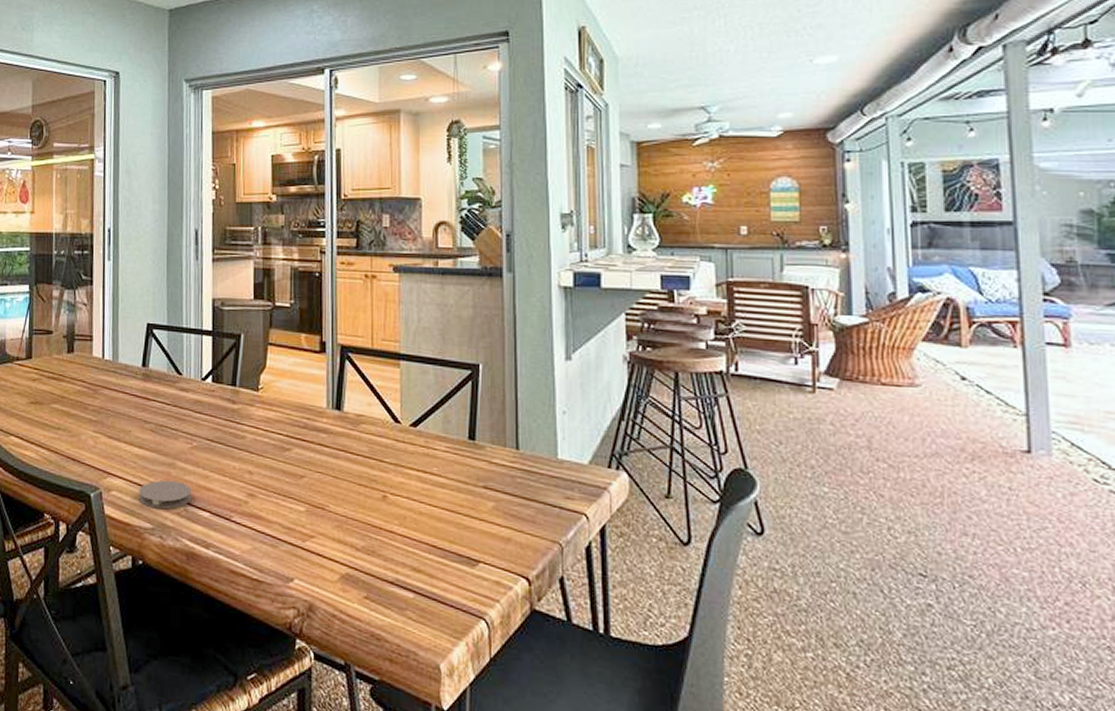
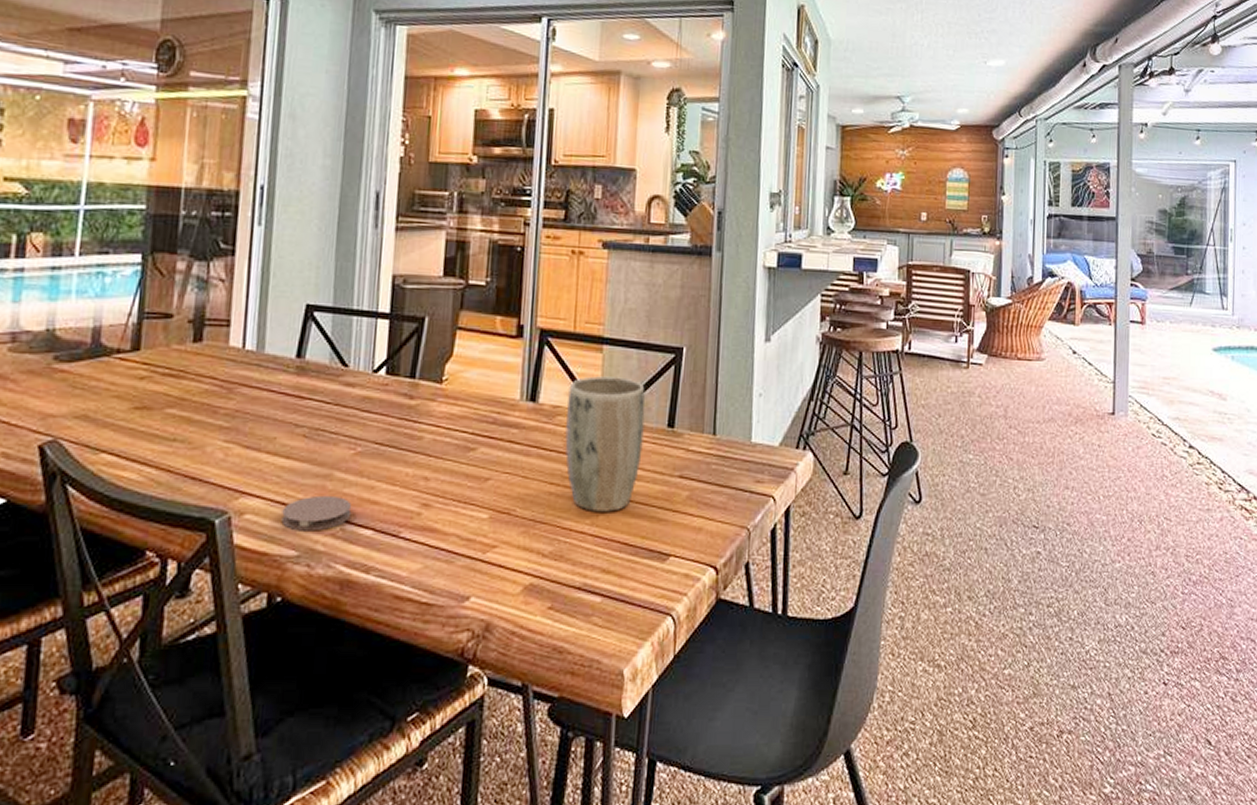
plant pot: none [370,389,445,515] -> present [565,376,646,512]

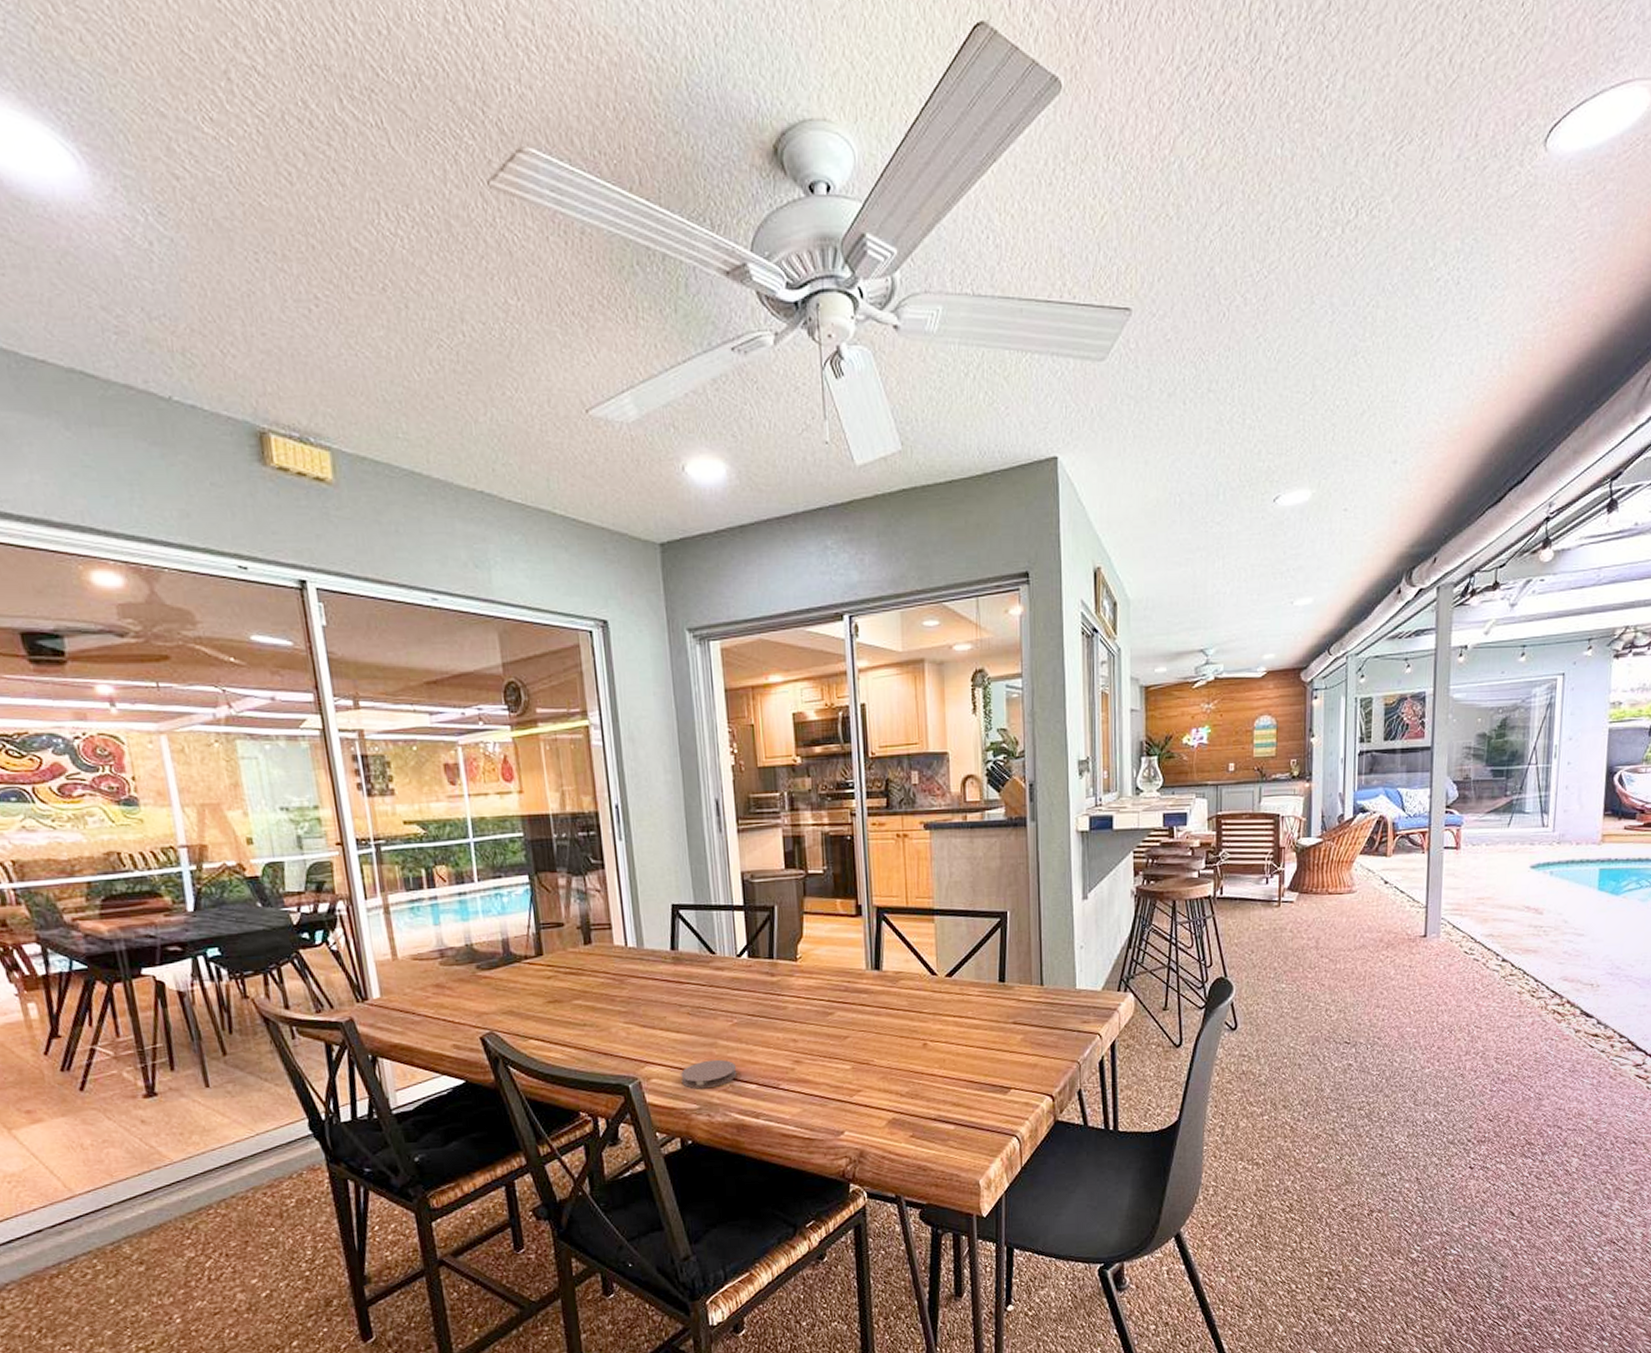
plant pot: present [565,376,646,512] -> none [908,942,978,1057]

